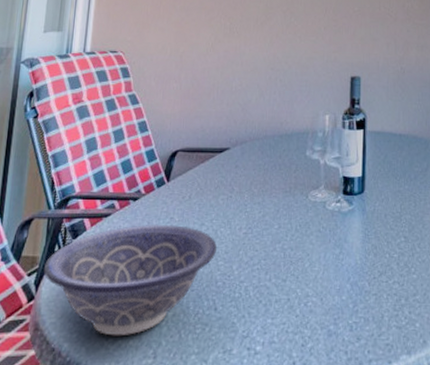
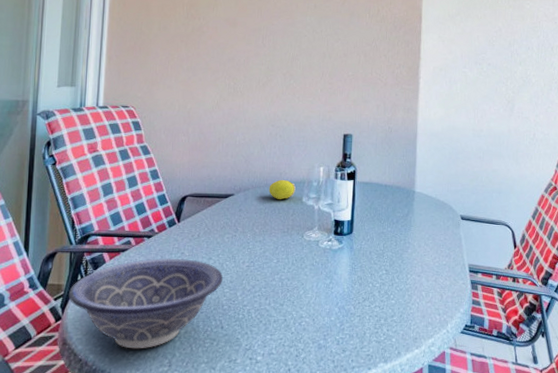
fruit: none [268,130,298,153] -> present [269,179,296,199]

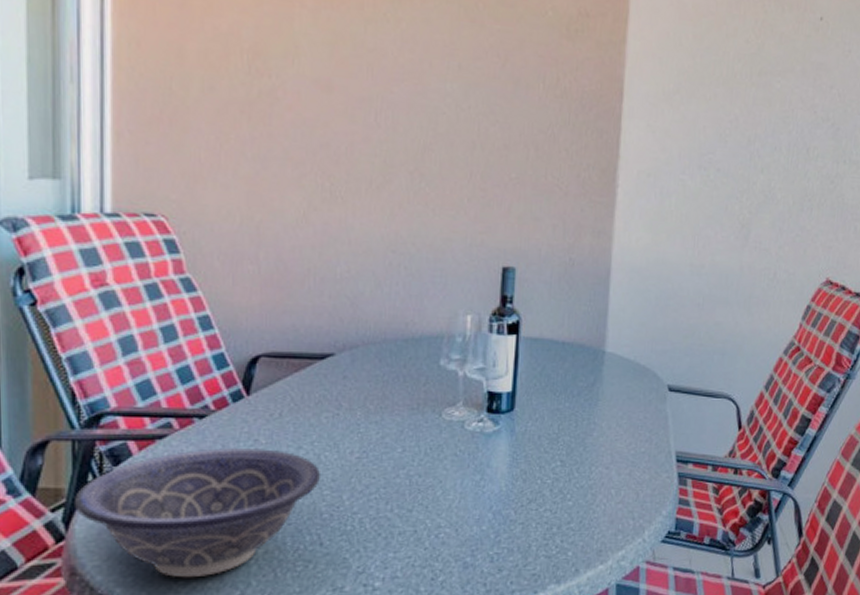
fruit: present [269,179,296,199] -> none [389,332,430,362]

